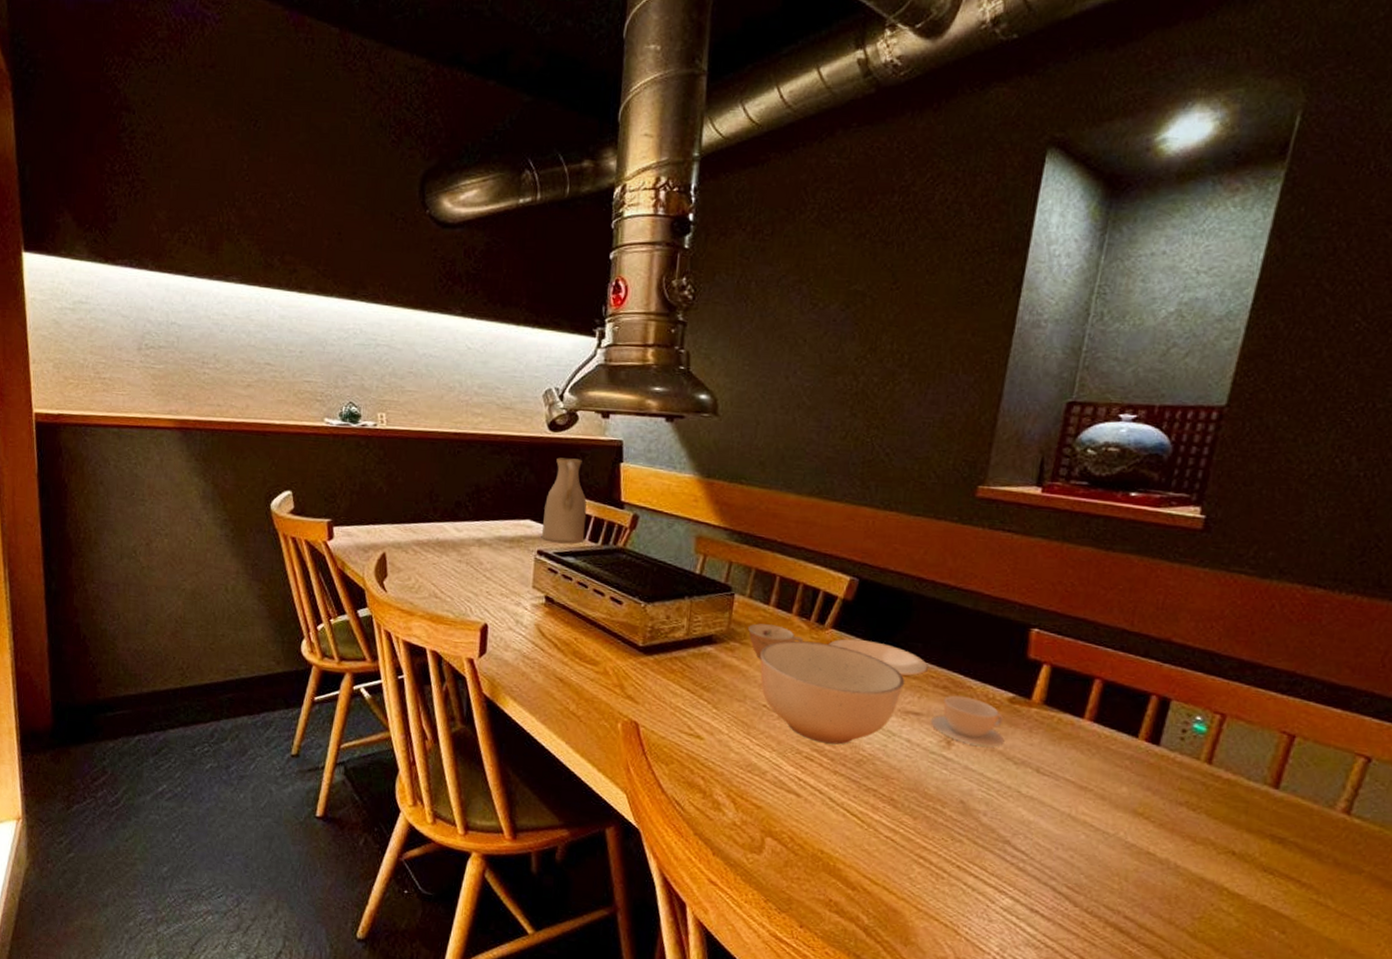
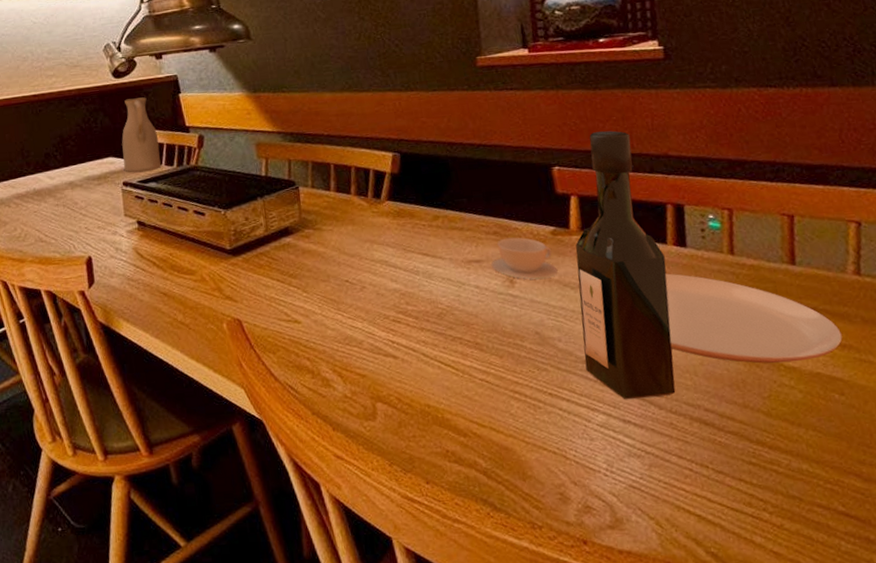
teacup: present [747,623,803,658] -> none [316,207,366,239]
bowl: present [760,640,905,745] -> none [333,214,461,305]
saucer: present [827,639,929,677] -> none [387,204,478,231]
bottle: none [1005,598,1133,895] -> present [575,130,676,399]
plate: none [1107,769,1306,891] -> present [665,273,843,364]

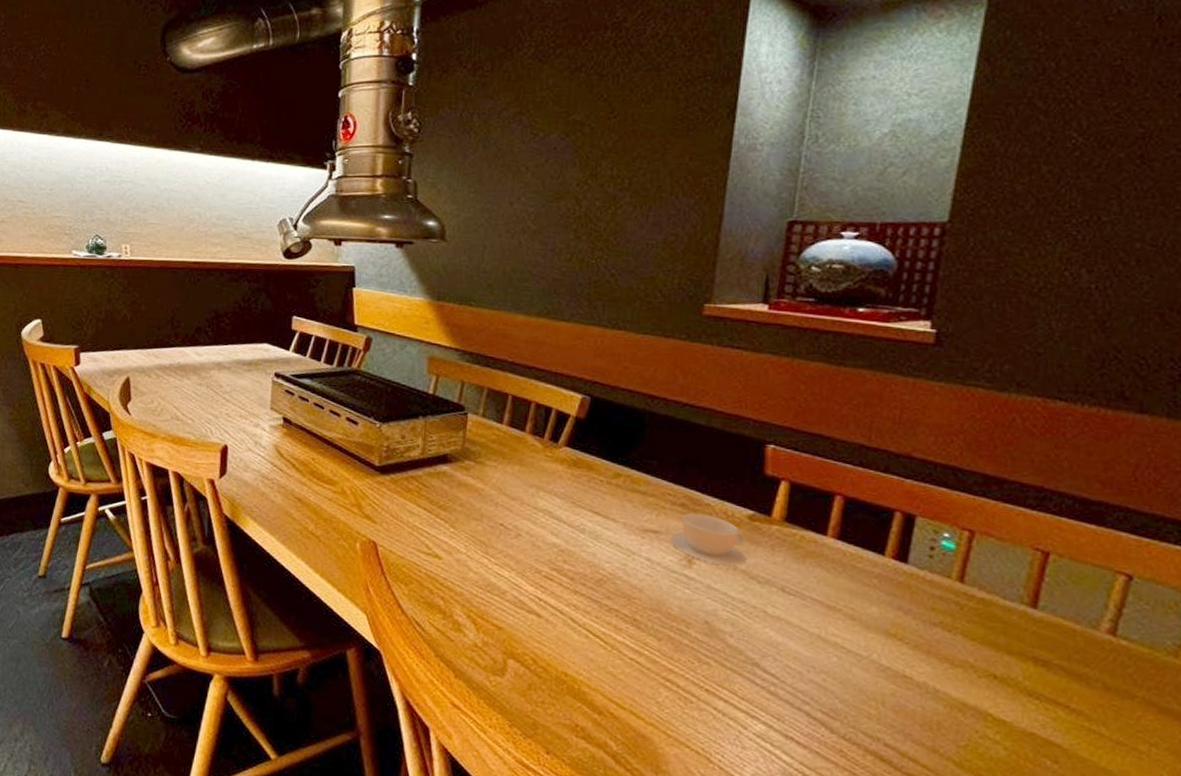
ceramic pitcher: present [121,97,162,173] -> none [278,283,322,367]
bottle: present [575,130,676,399] -> none [755,414,878,721]
plate: present [665,273,843,364] -> none [860,588,1074,717]

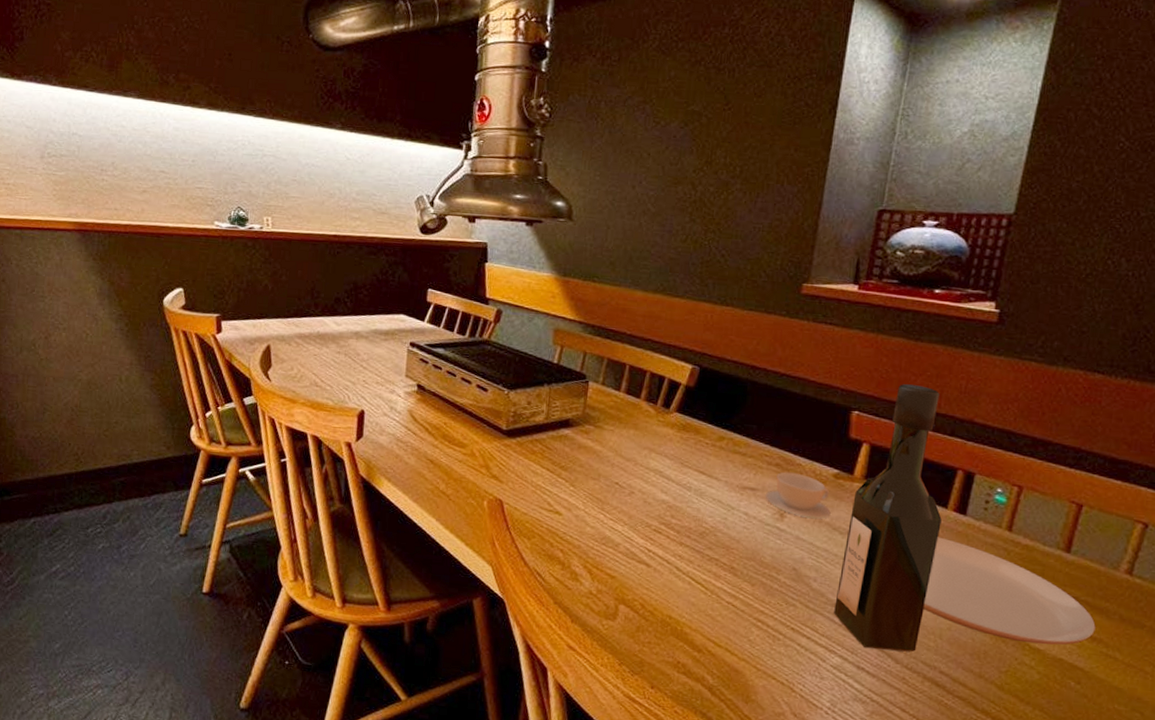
bottle: none [755,414,878,721] -> present [834,384,942,652]
plate: none [860,588,1074,717] -> present [923,537,1096,645]

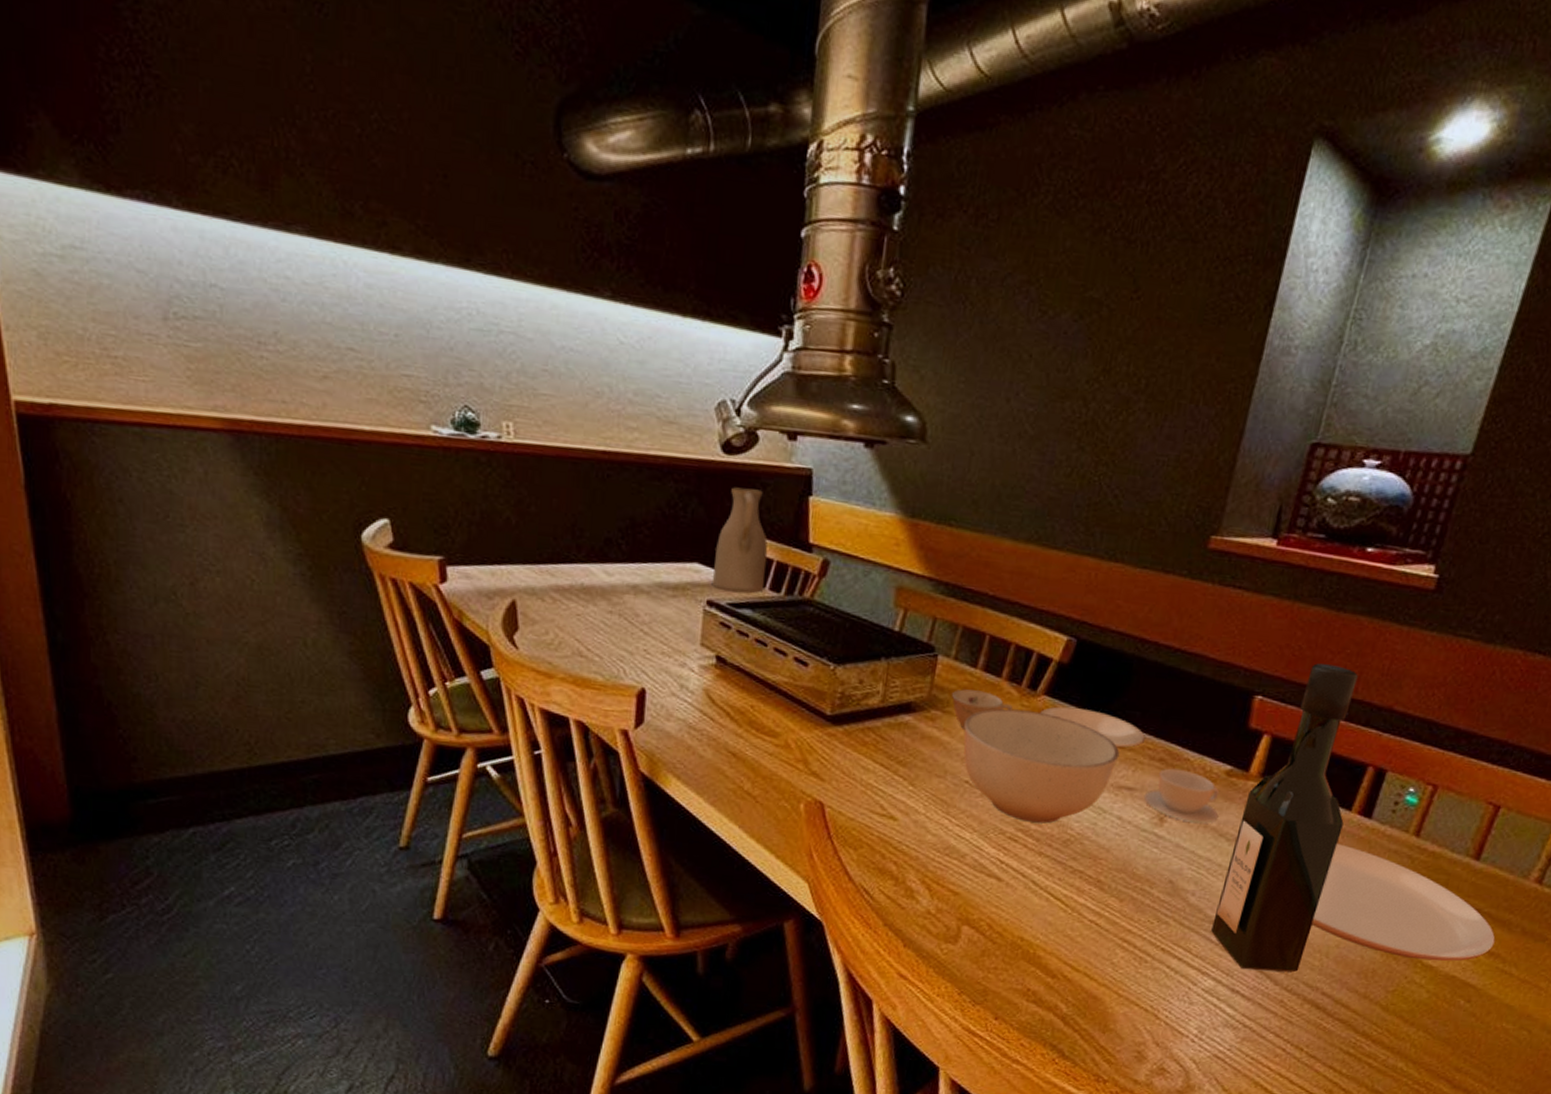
ceramic pitcher: none [413,258,455,337] -> present [711,487,768,594]
teacup: none [600,408,651,439] -> present [951,689,1013,728]
bowl: none [612,423,742,518] -> present [963,708,1120,824]
saucer: none [672,421,763,456] -> present [1039,706,1146,748]

